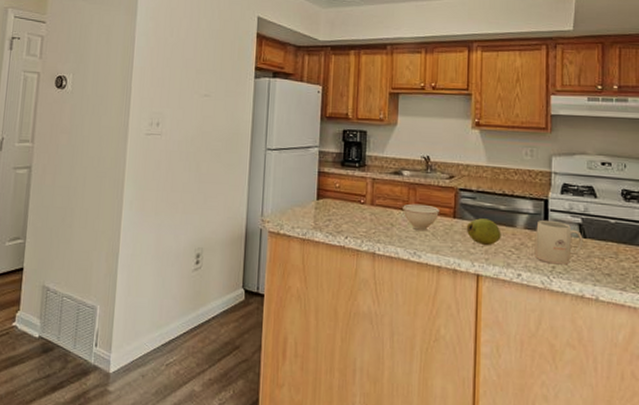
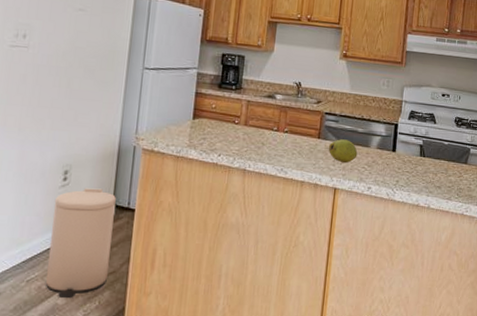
pedal bin: none [183,271,245,386] -> present [45,188,116,299]
bowl: present [403,203,440,231] -> none [273,125,307,150]
mug: present [534,219,583,265] -> none [383,141,423,179]

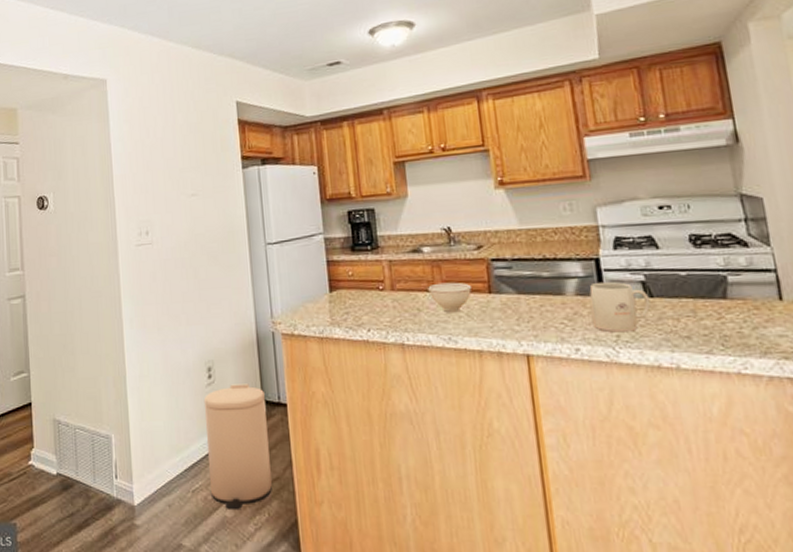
bowl: none [273,125,307,150] -> present [428,282,473,313]
fruit: present [328,139,358,164] -> none [505,289,549,321]
mug: none [383,141,423,179] -> present [589,281,651,333]

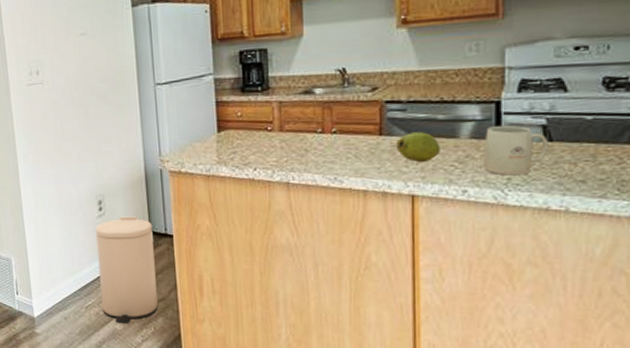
bowl: present [428,282,473,313] -> none [317,124,363,154]
fruit: none [505,289,549,321] -> present [395,132,441,163]

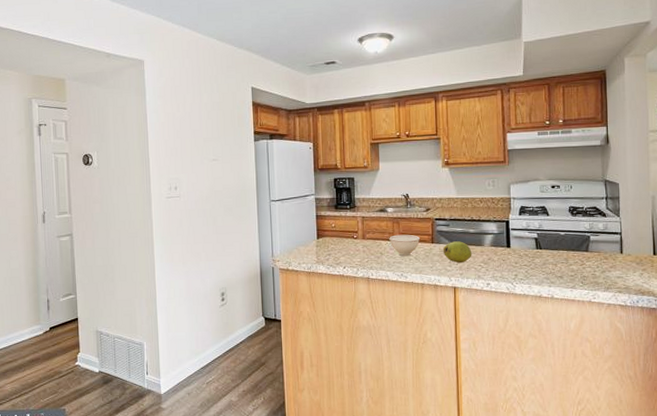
pedal bin: present [95,216,158,324] -> none [217,305,267,396]
bowl: none [317,124,363,154] -> present [389,234,421,257]
mug: present [483,125,549,176] -> none [499,237,539,273]

